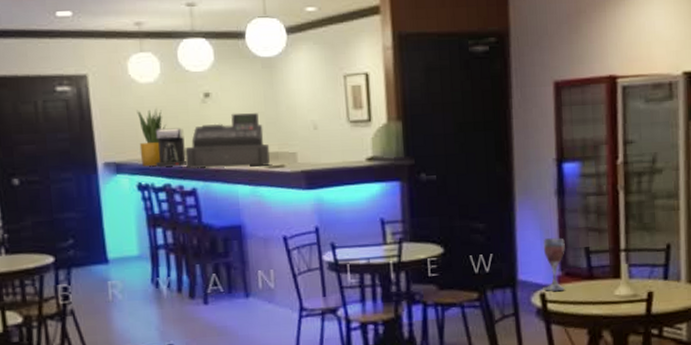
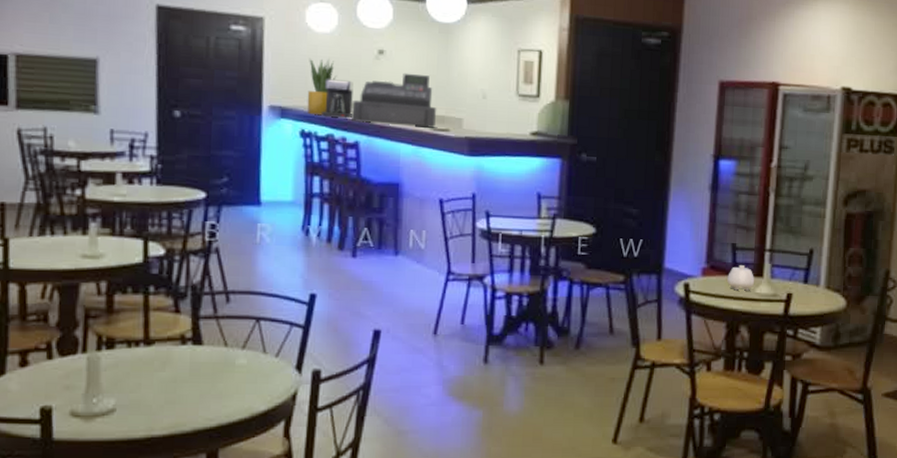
cup: present [543,237,565,292] -> none [688,230,713,284]
sugar bowl: none [583,268,613,295] -> present [726,265,755,291]

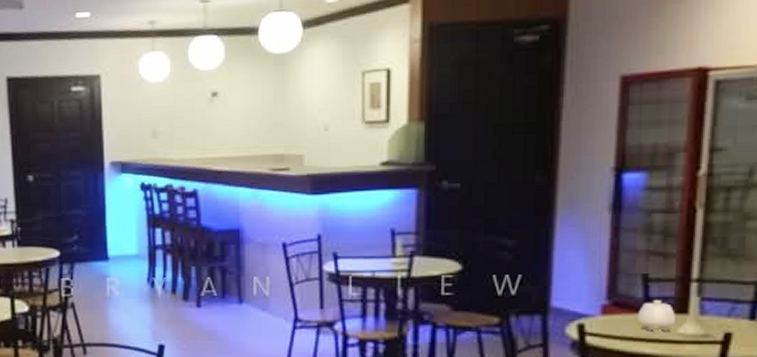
planter: present [307,58,337,116] -> none [145,108,173,167]
coffee maker: present [322,79,354,119] -> none [160,128,190,168]
cash register: present [352,73,437,129] -> none [189,112,276,171]

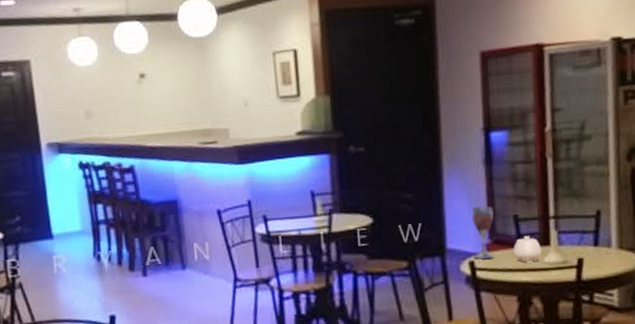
cup: none [583,261,616,324] -> present [471,206,494,260]

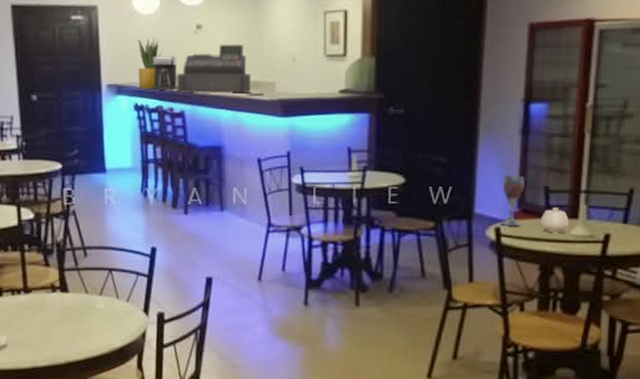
planter: none [76,90,105,147] -> present [137,38,162,90]
coffee maker: none [94,108,125,147] -> present [151,56,178,91]
cash register: none [122,92,203,147] -> present [177,44,252,95]

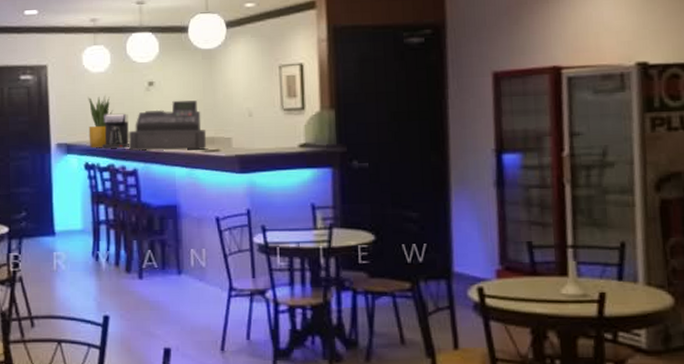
cup: present [500,175,525,227] -> none [481,230,505,287]
sugar bowl: present [539,208,570,233] -> none [525,265,559,293]

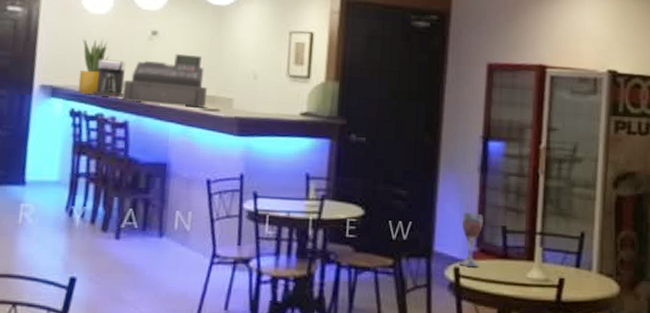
cup: none [481,230,505,287] -> present [458,213,483,268]

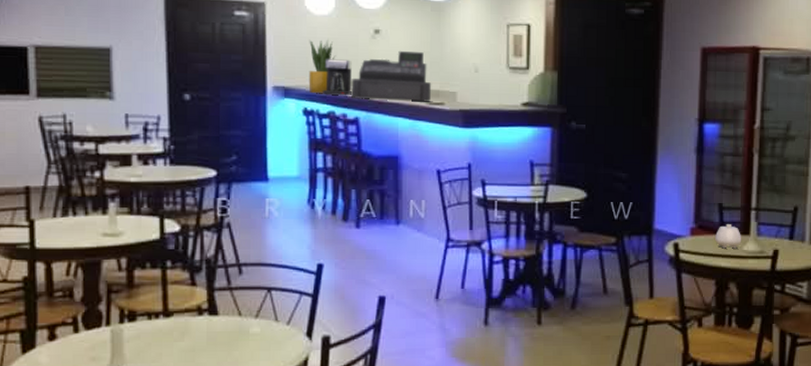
cup: present [458,213,483,268] -> none [678,192,700,243]
sugar bowl: none [497,249,526,276] -> present [714,224,742,249]

